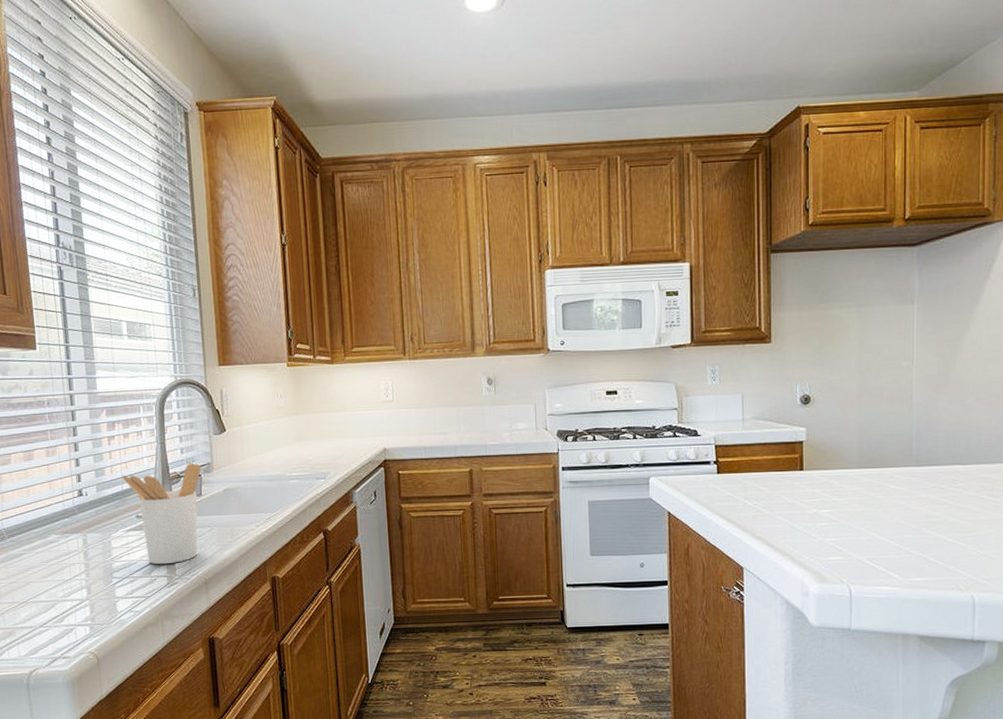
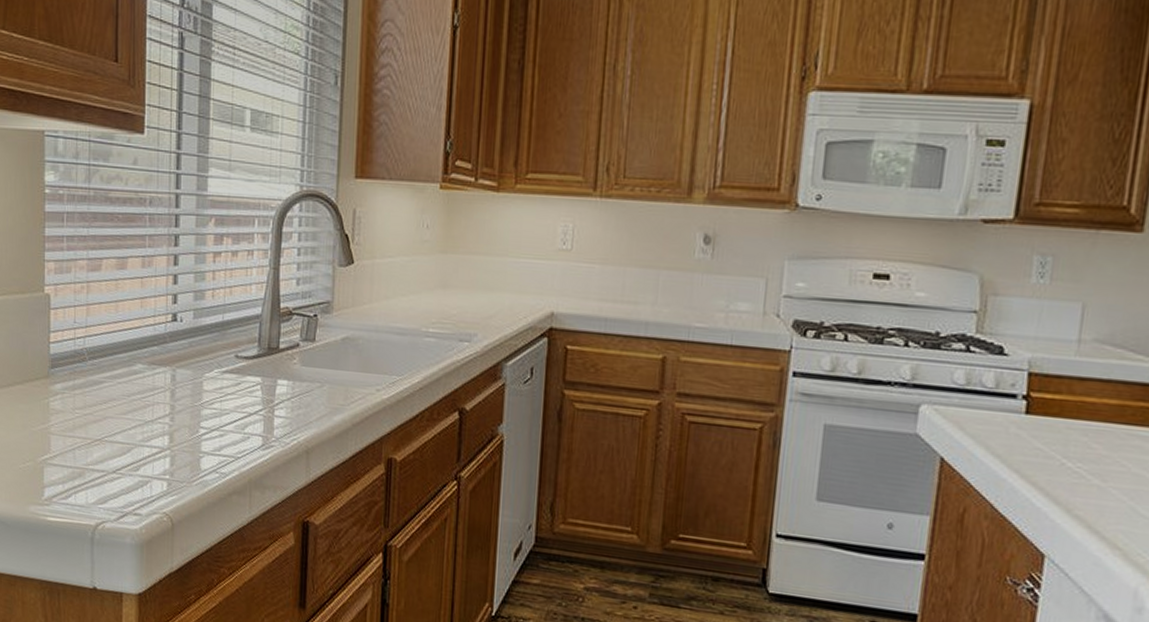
utensil holder: present [122,462,201,565] -> none [224,297,318,422]

